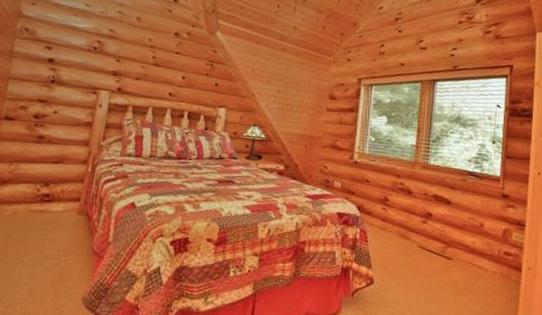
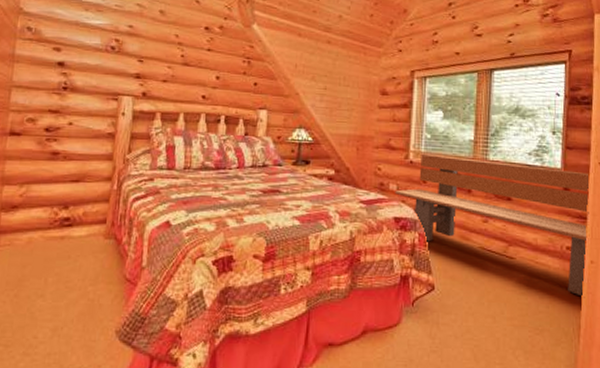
bench: none [339,155,529,303] -> present [395,153,590,298]

